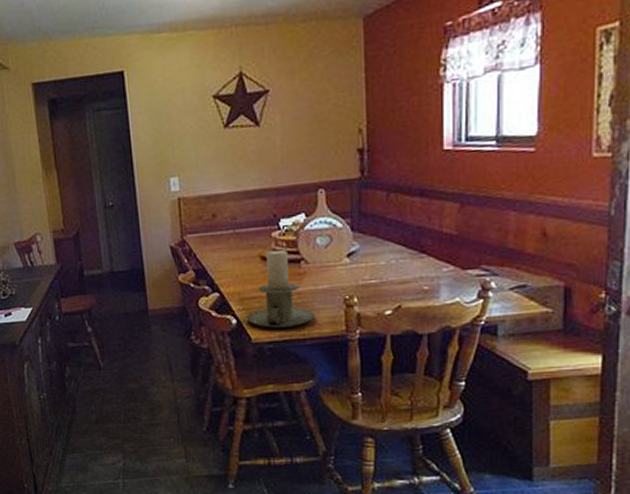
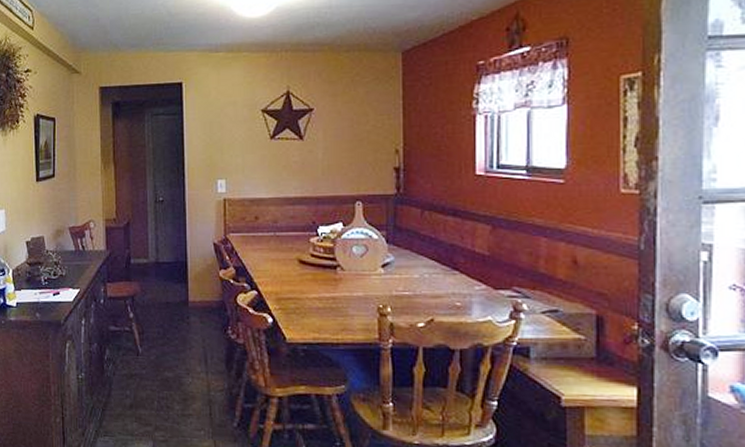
candle holder: present [246,249,316,328] -> none [282,255,350,331]

